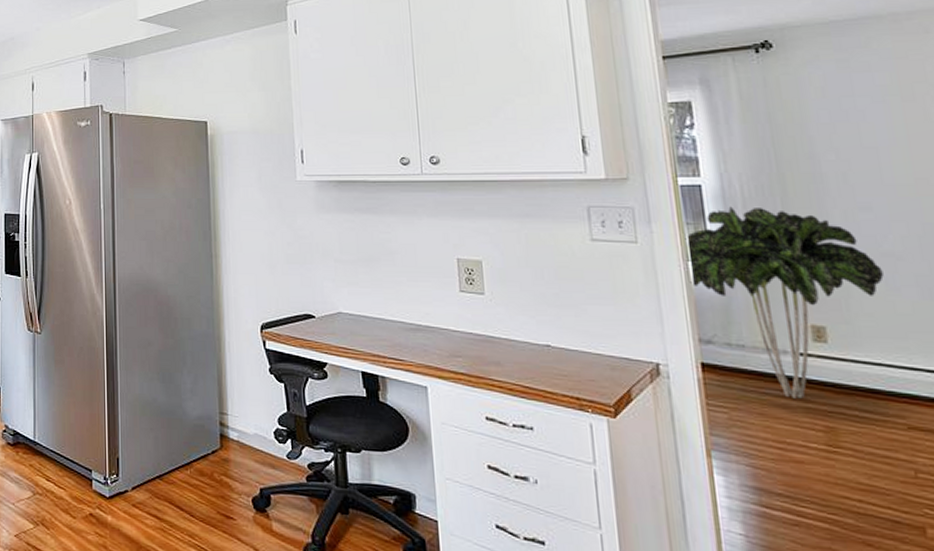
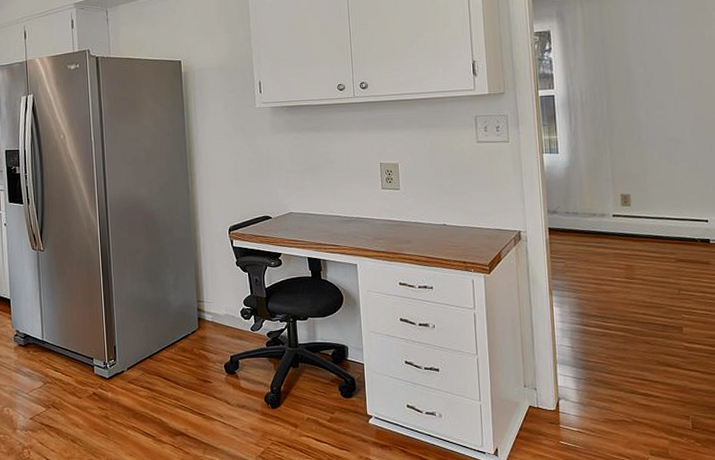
indoor plant: present [685,206,884,399] -> none [541,110,669,248]

